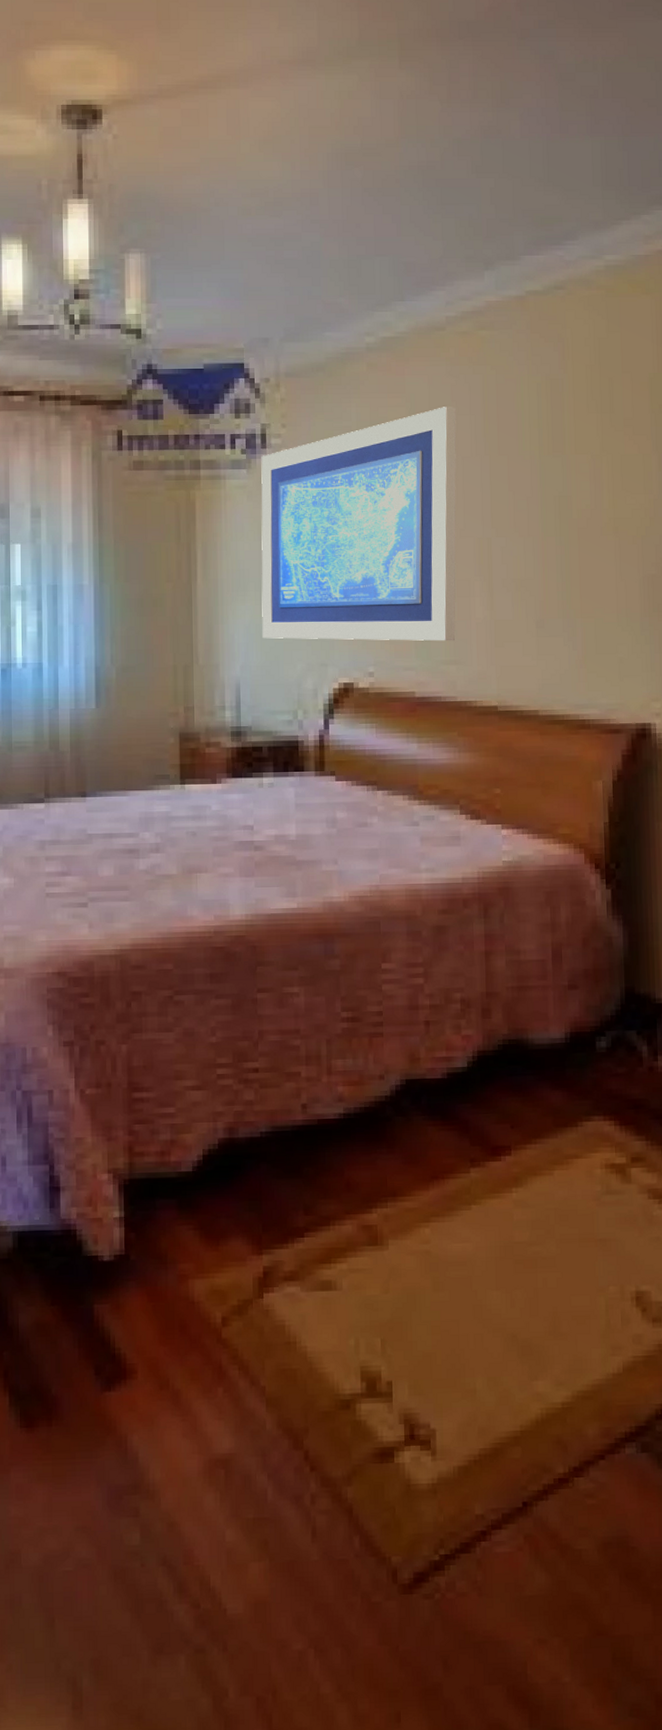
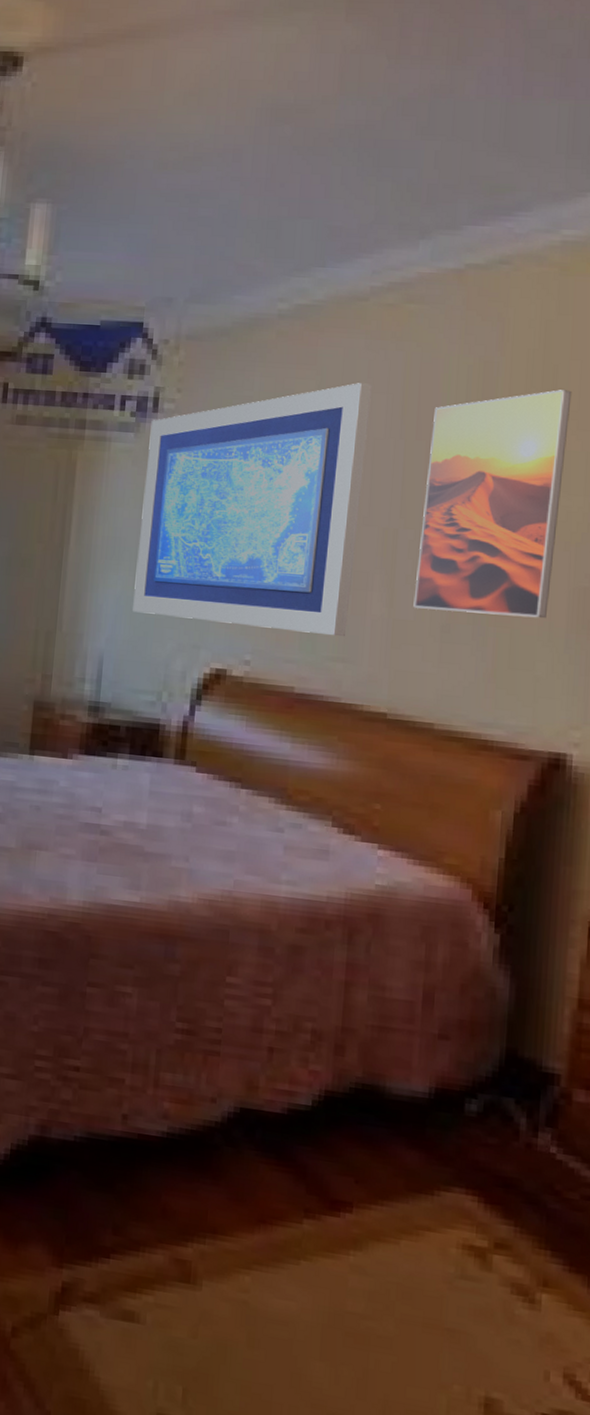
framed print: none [510,400,626,608] -> present [413,390,572,619]

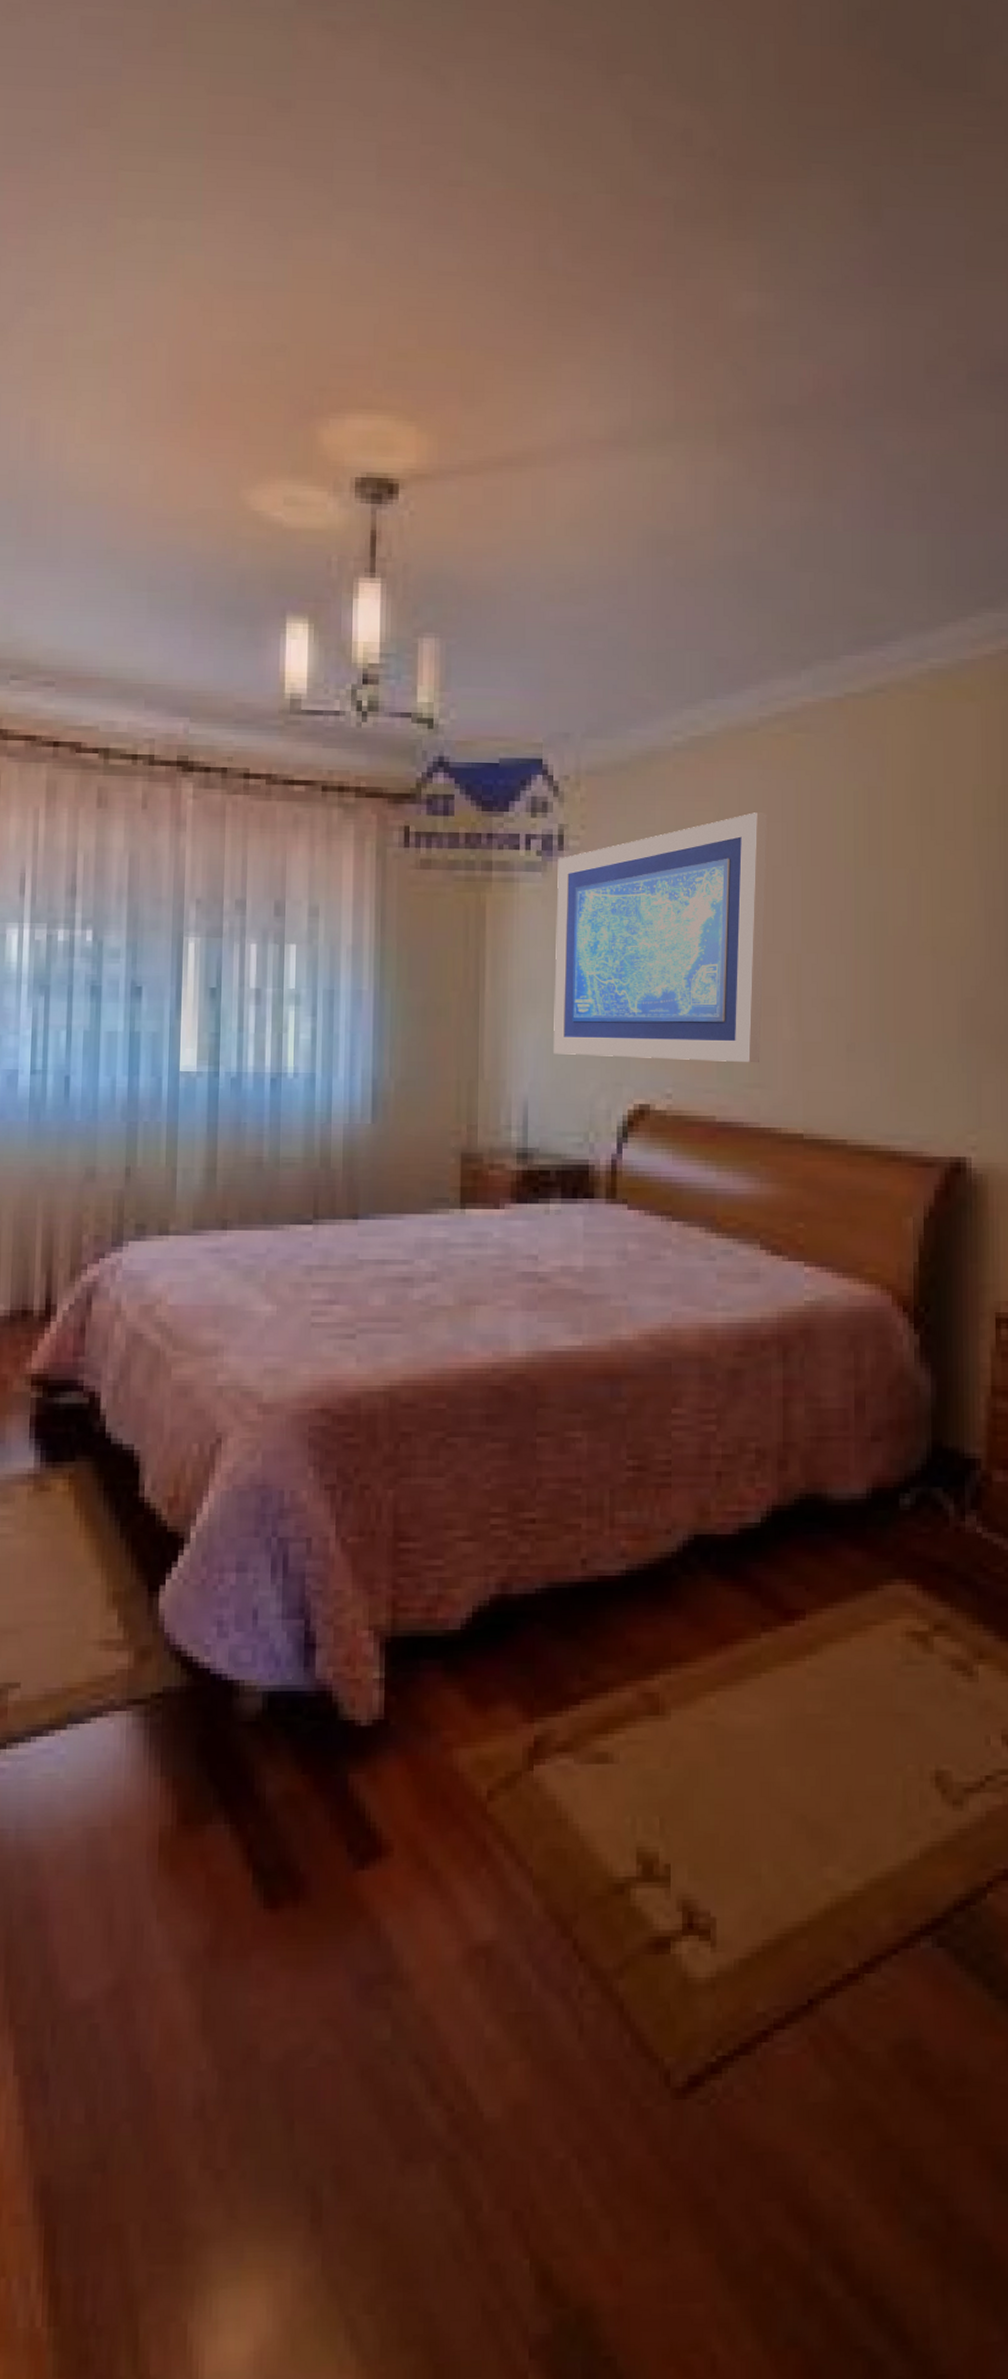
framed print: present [413,390,572,619] -> none [820,812,948,1031]

